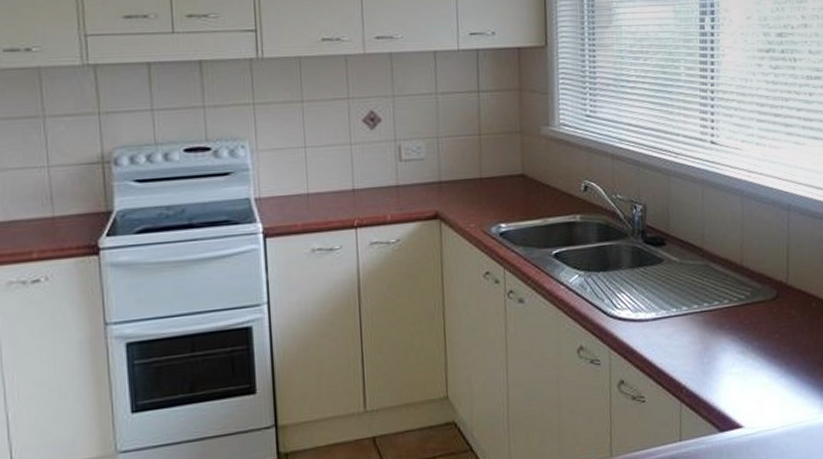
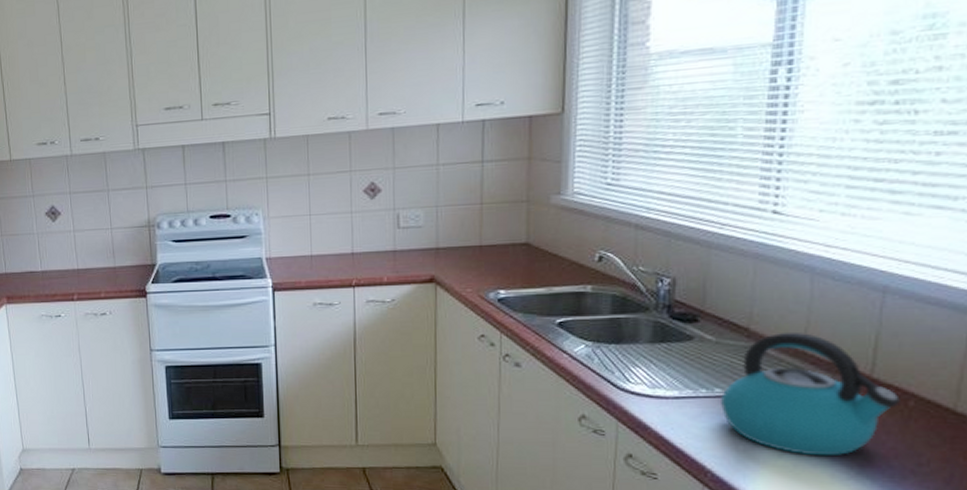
kettle: none [687,248,807,360] -> present [721,331,900,457]

